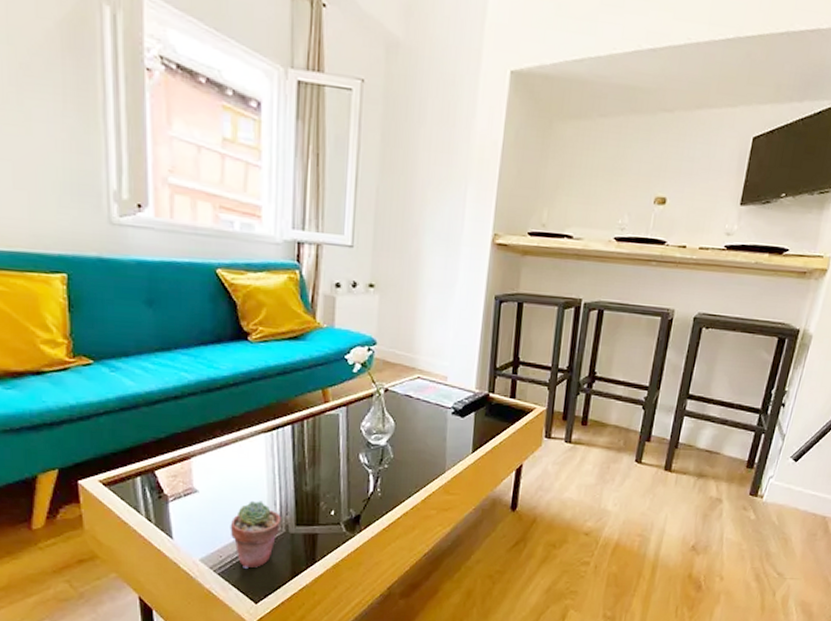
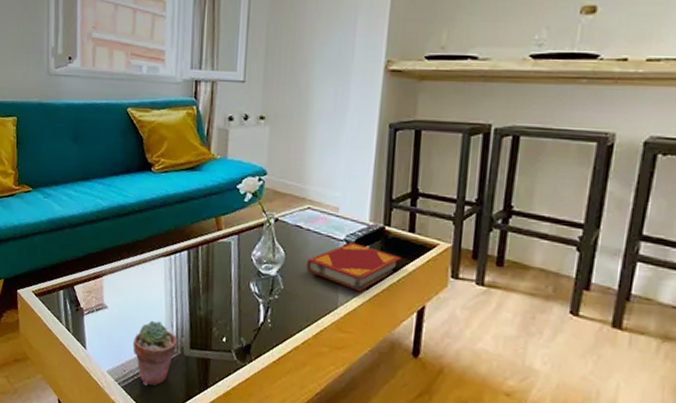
hardback book: none [415,409,503,455] -> present [306,242,401,291]

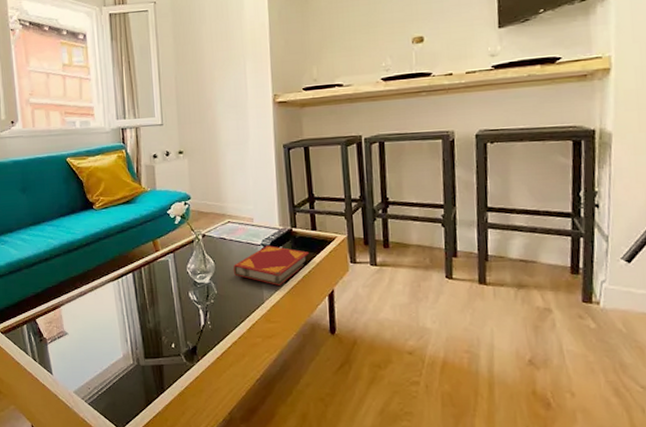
potted succulent: present [133,320,178,386] -> none [94,339,133,398]

